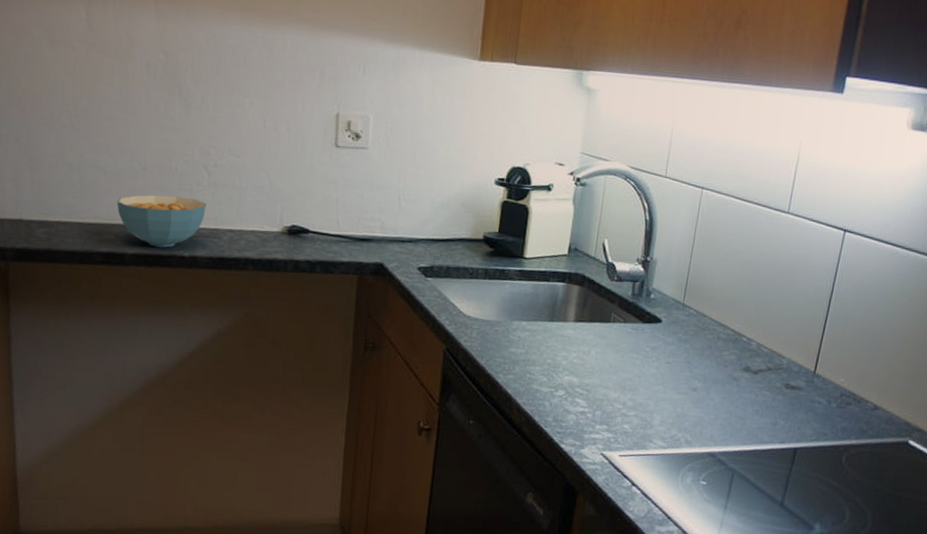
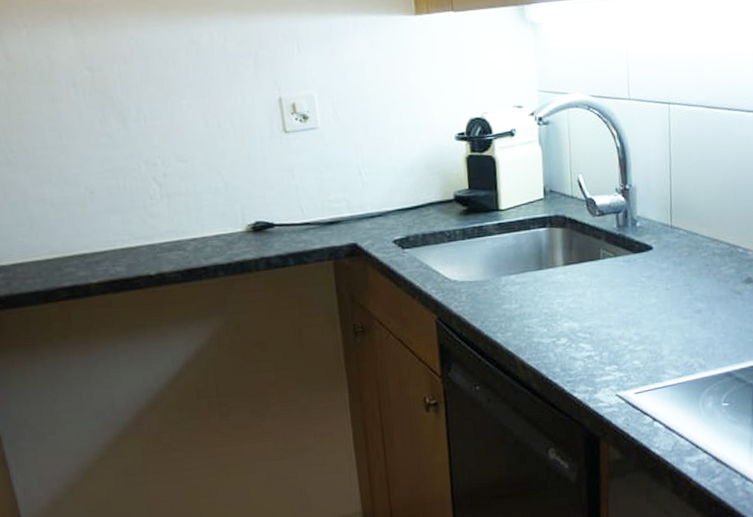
cereal bowl: present [116,194,206,248] -> none [70,214,164,271]

